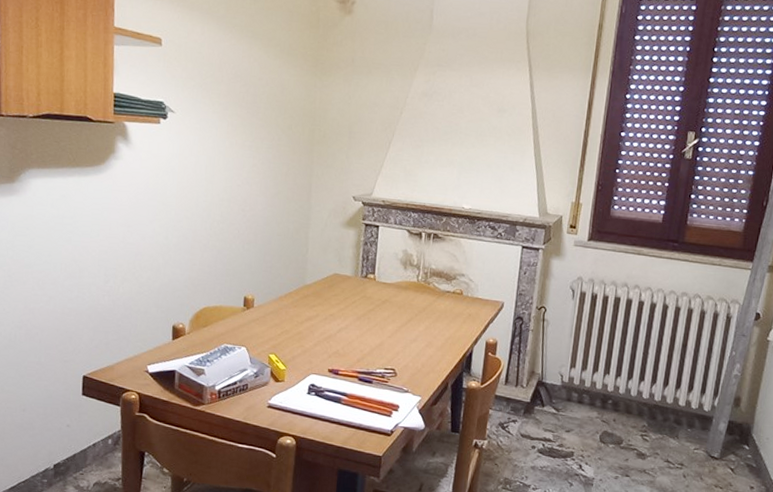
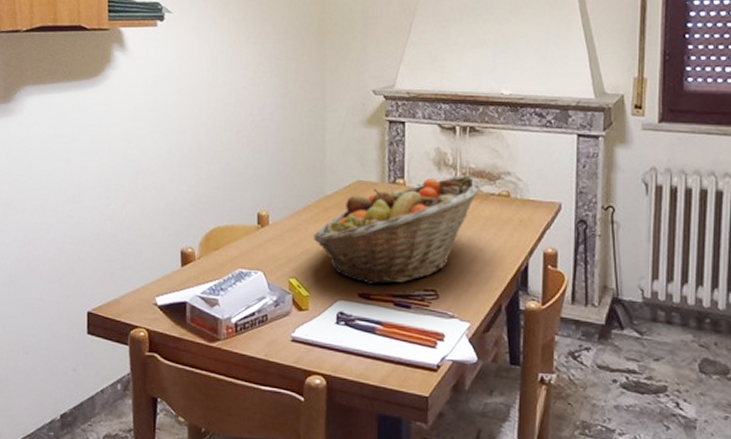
fruit basket: none [292,274,439,363] -> present [313,175,481,286]

